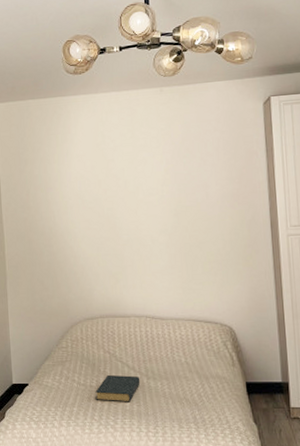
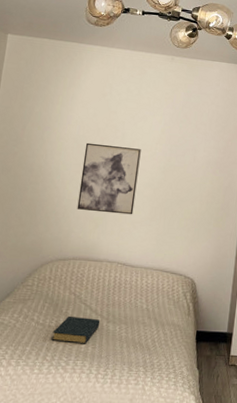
wall art: none [89,194,152,267] -> present [77,142,141,215]

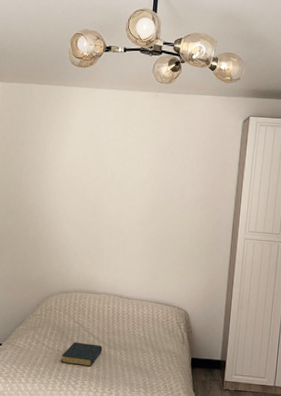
wall art: present [77,142,141,215] -> none [74,183,131,251]

